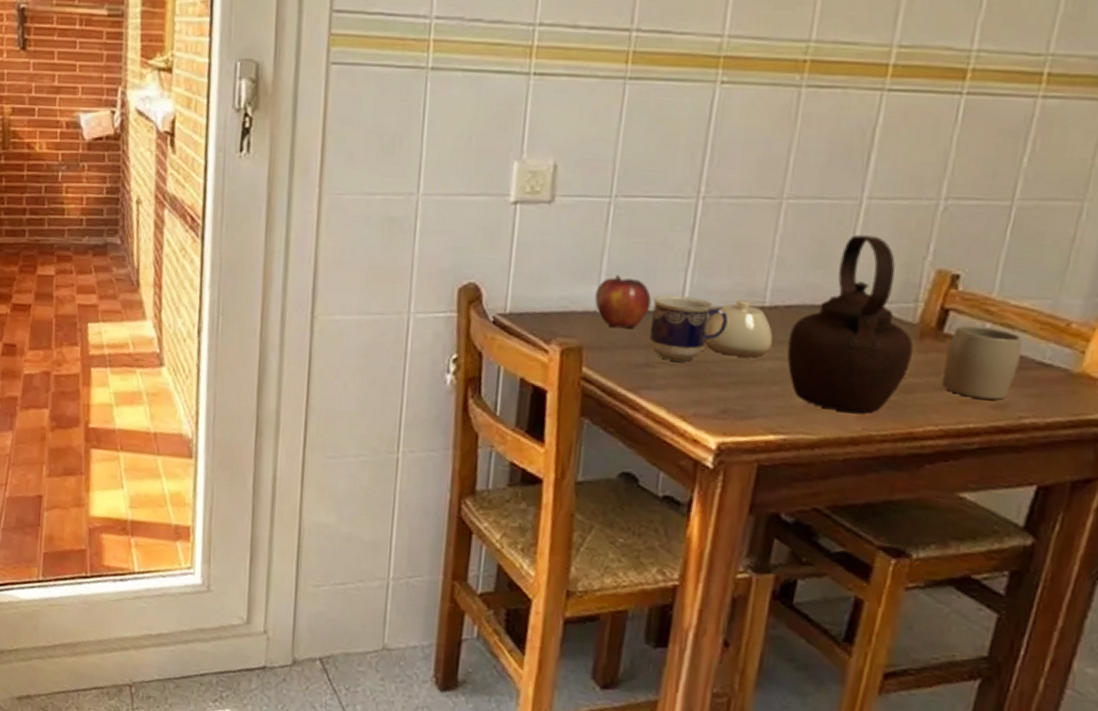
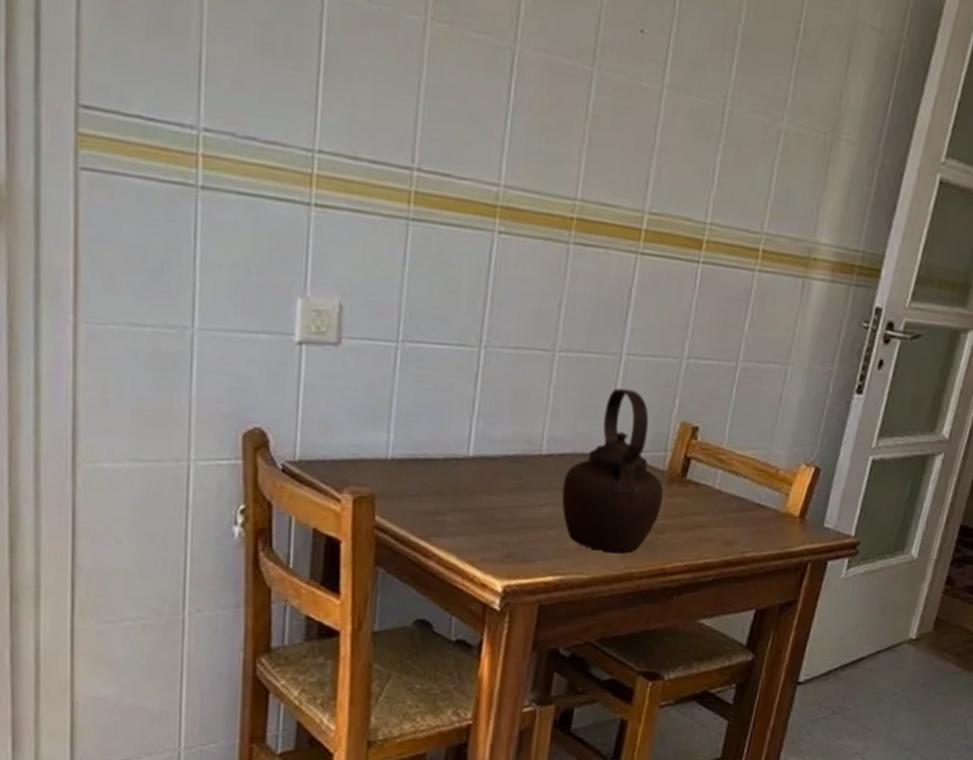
fruit: present [595,275,651,328] -> none [385,422,440,476]
cup: present [648,294,729,362] -> none [438,442,511,509]
sugar bowl: present [704,300,774,358] -> none [489,448,550,504]
mug: present [942,325,1022,400] -> none [686,472,745,537]

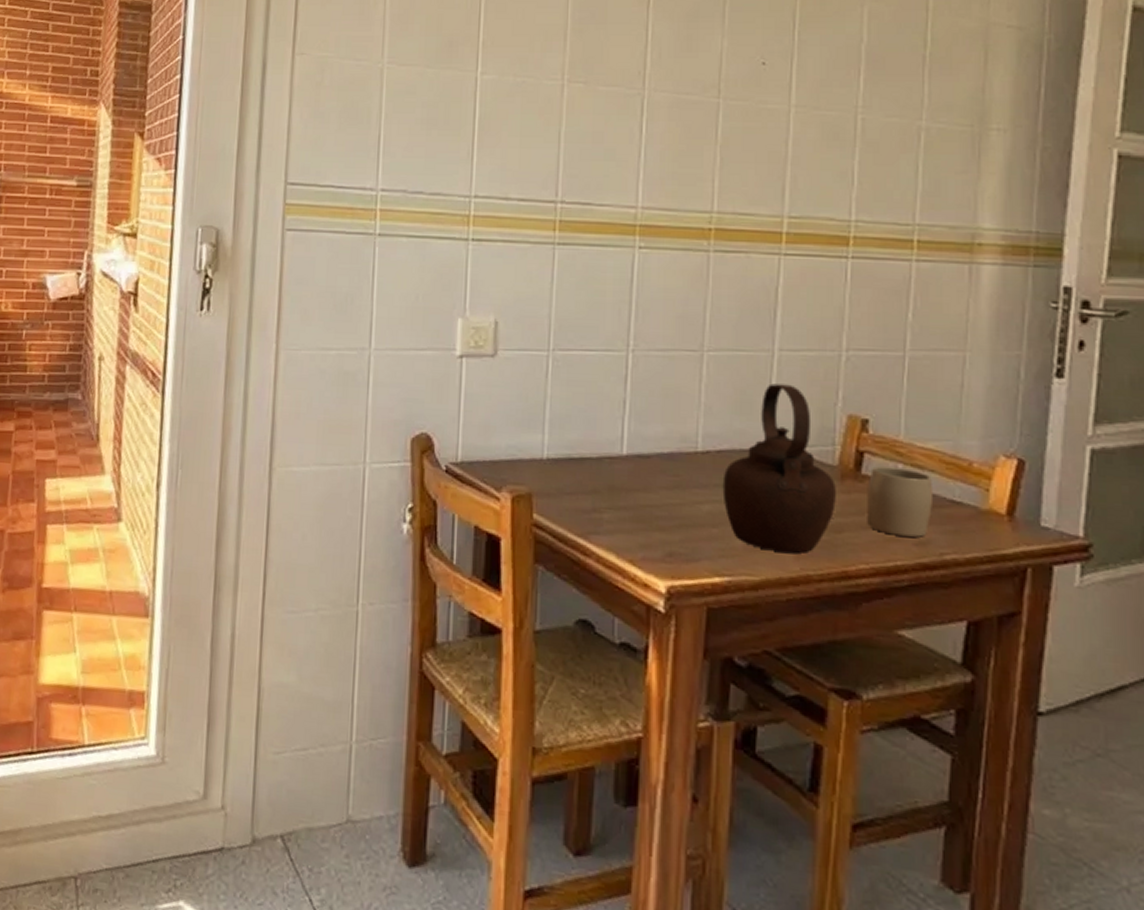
mug: none [686,472,745,537] -> present [867,466,934,537]

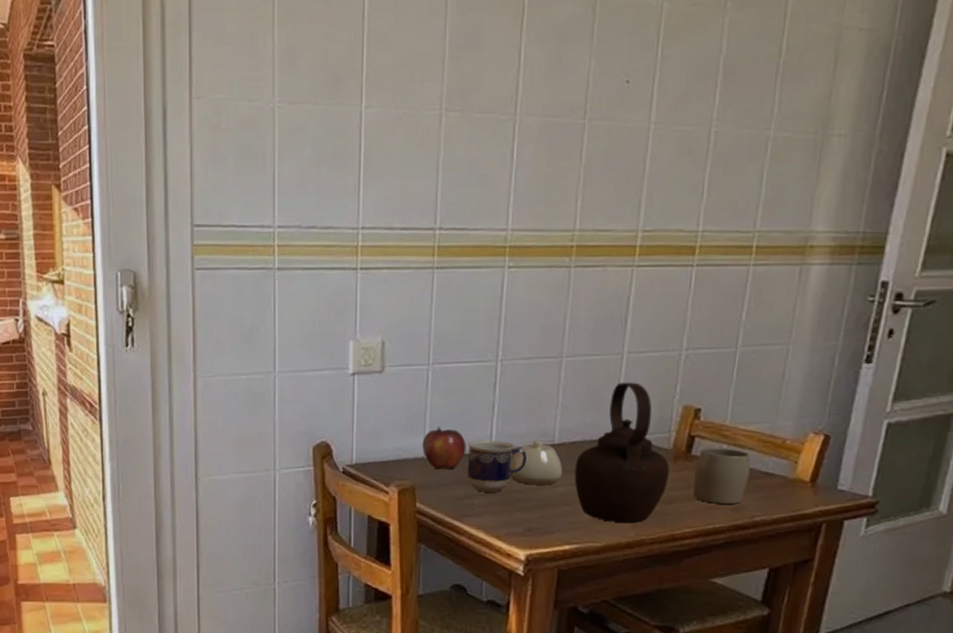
fruit: none [541,423,593,475] -> present [422,427,466,470]
cup: none [593,441,667,506] -> present [466,440,528,492]
sugar bowl: none [645,446,709,501] -> present [510,440,563,485]

